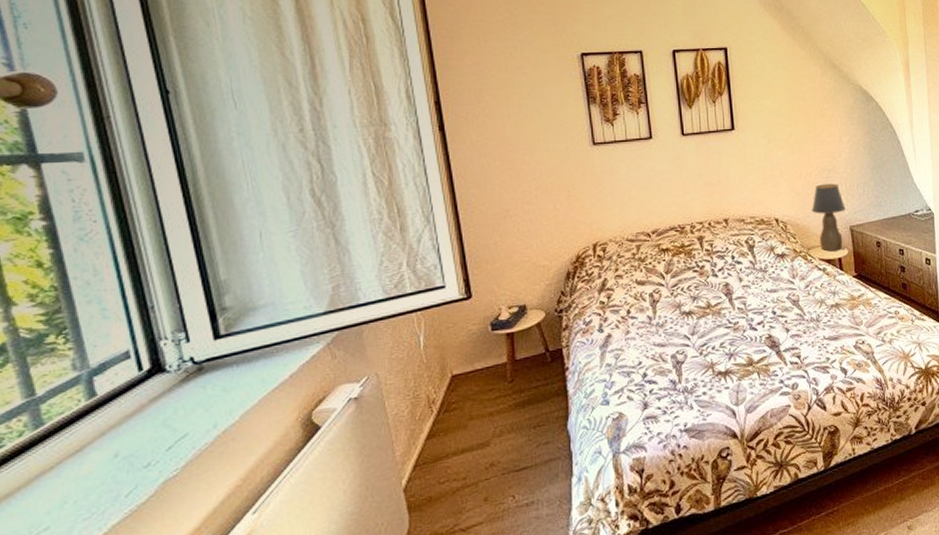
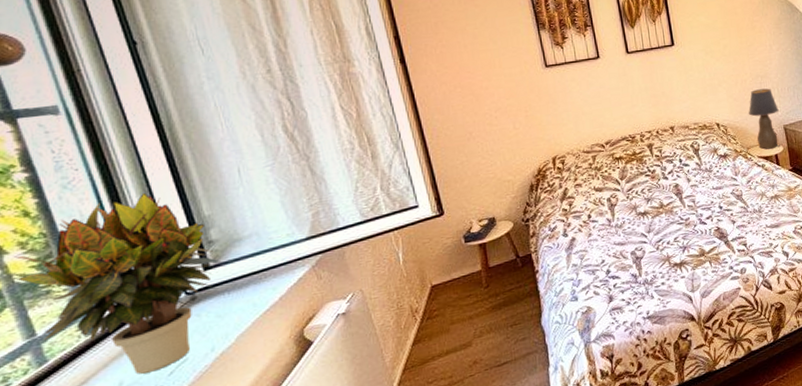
potted plant: none [21,250,232,447] -> present [13,192,220,374]

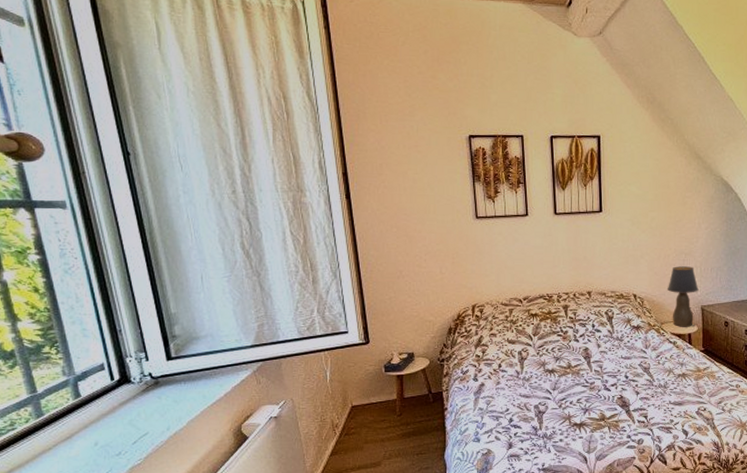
potted plant: present [13,192,220,374] -> none [24,285,180,439]

